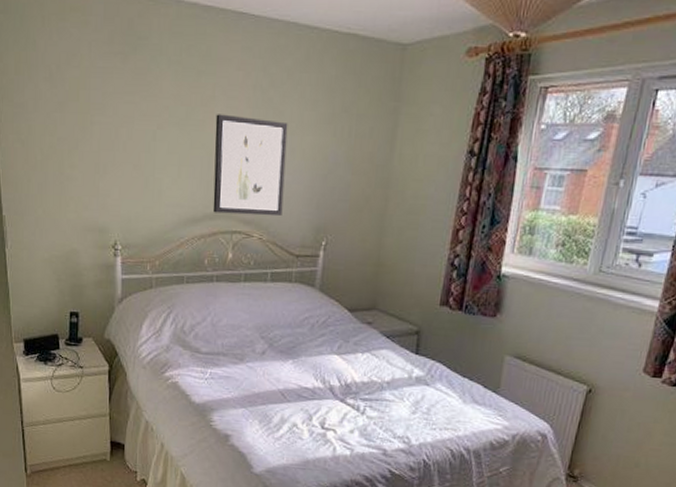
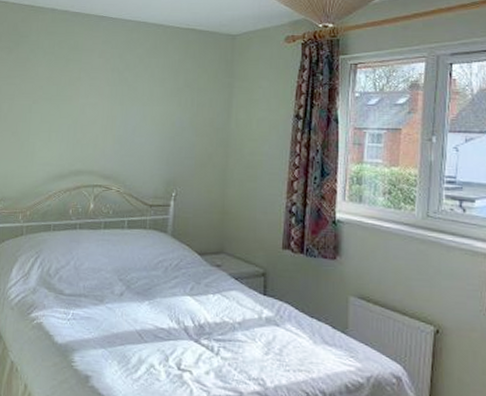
wall art: present [212,114,288,217] -> none [77,91,141,172]

